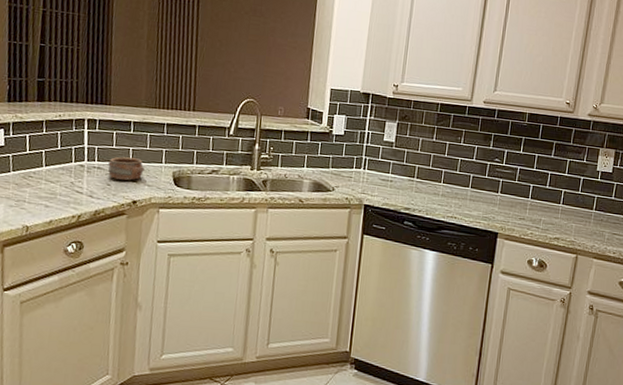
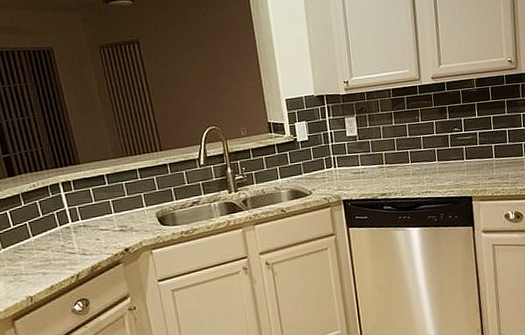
pottery: present [108,156,146,181] -> none [92,208,129,233]

